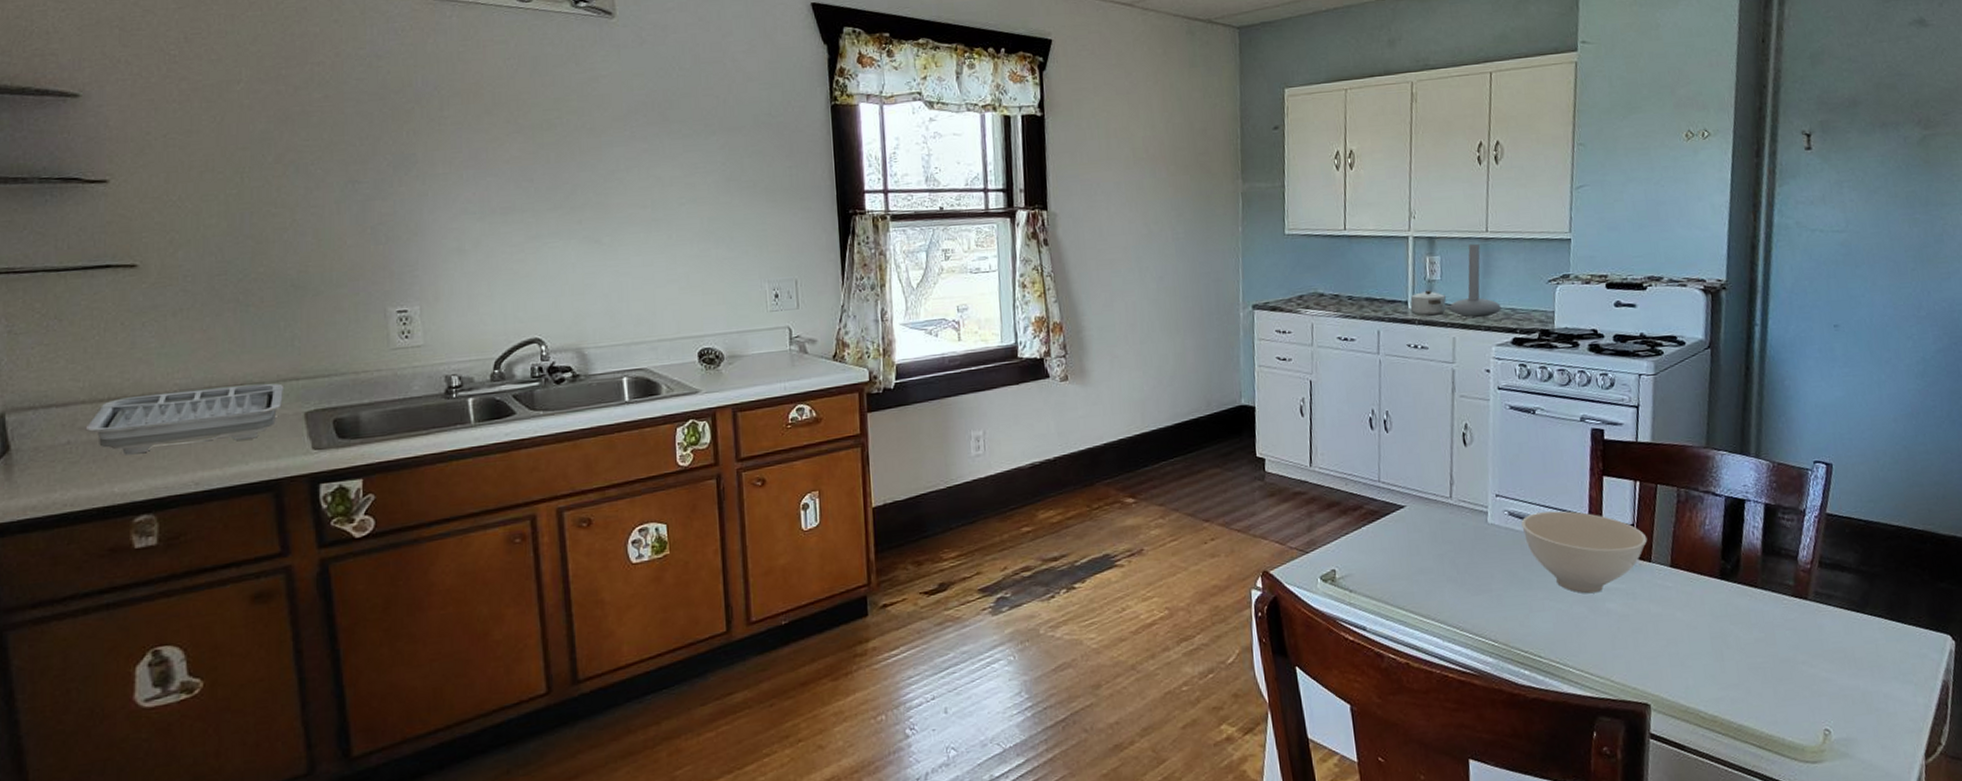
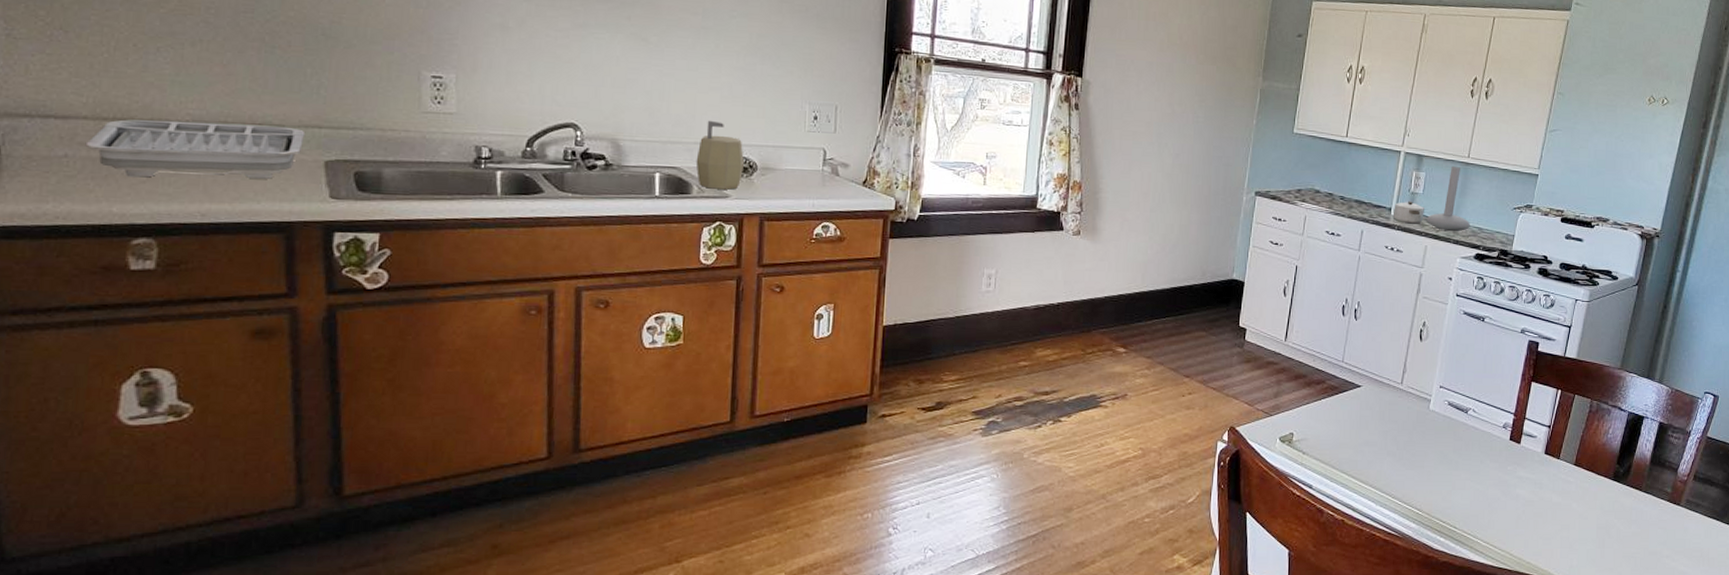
soap dispenser: none [661,314,710,386] -> present [695,120,744,190]
bowl: present [1521,510,1648,594] -> none [1457,406,1560,480]

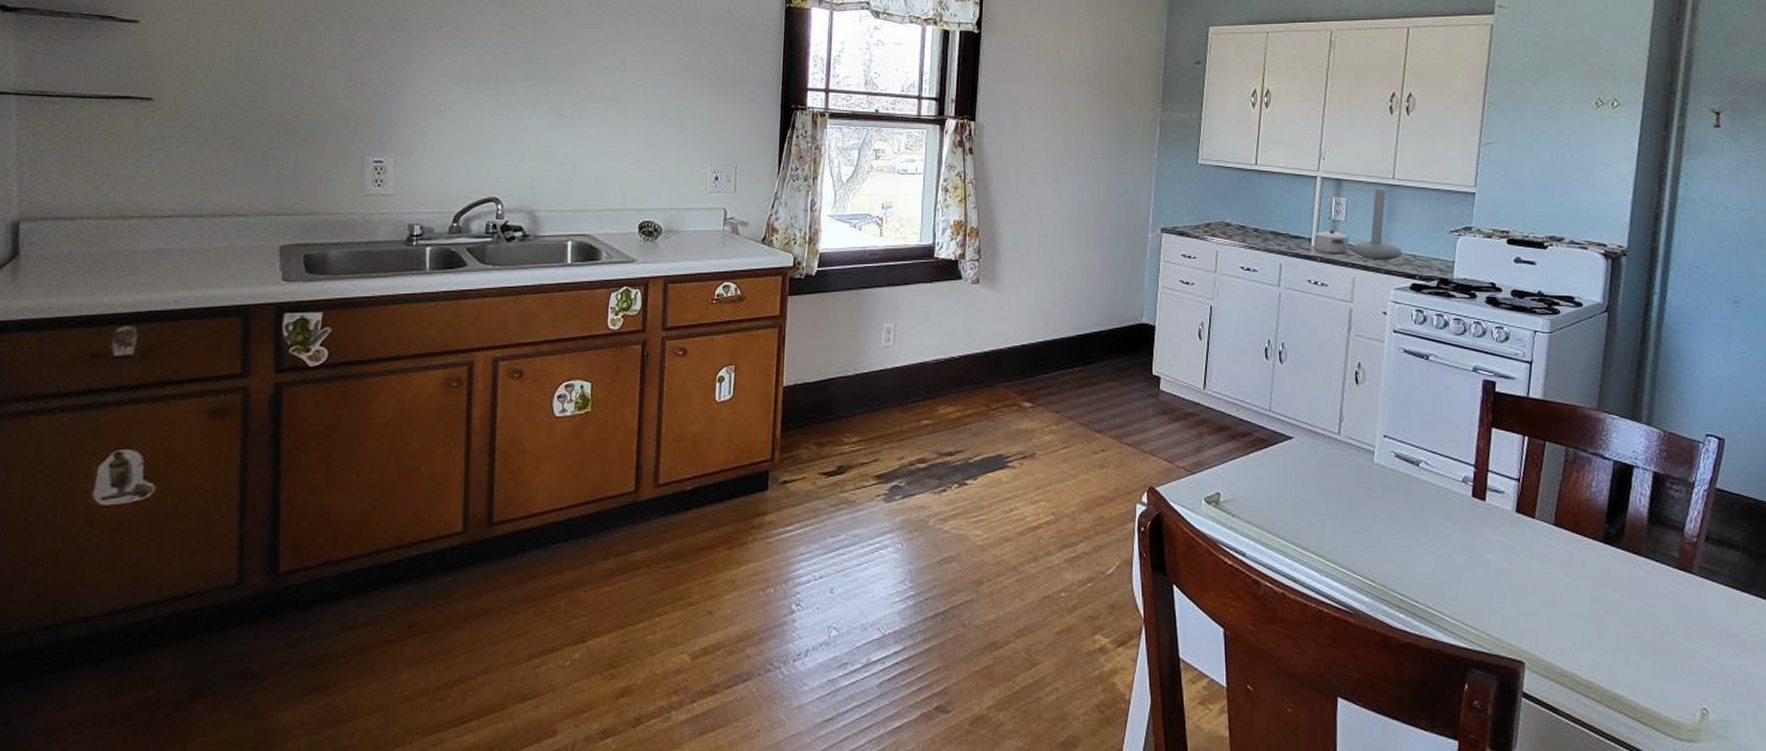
dish rack: present [85,119,306,179] -> none [86,216,265,270]
soap dispenser: present [695,120,744,190] -> none [605,186,650,254]

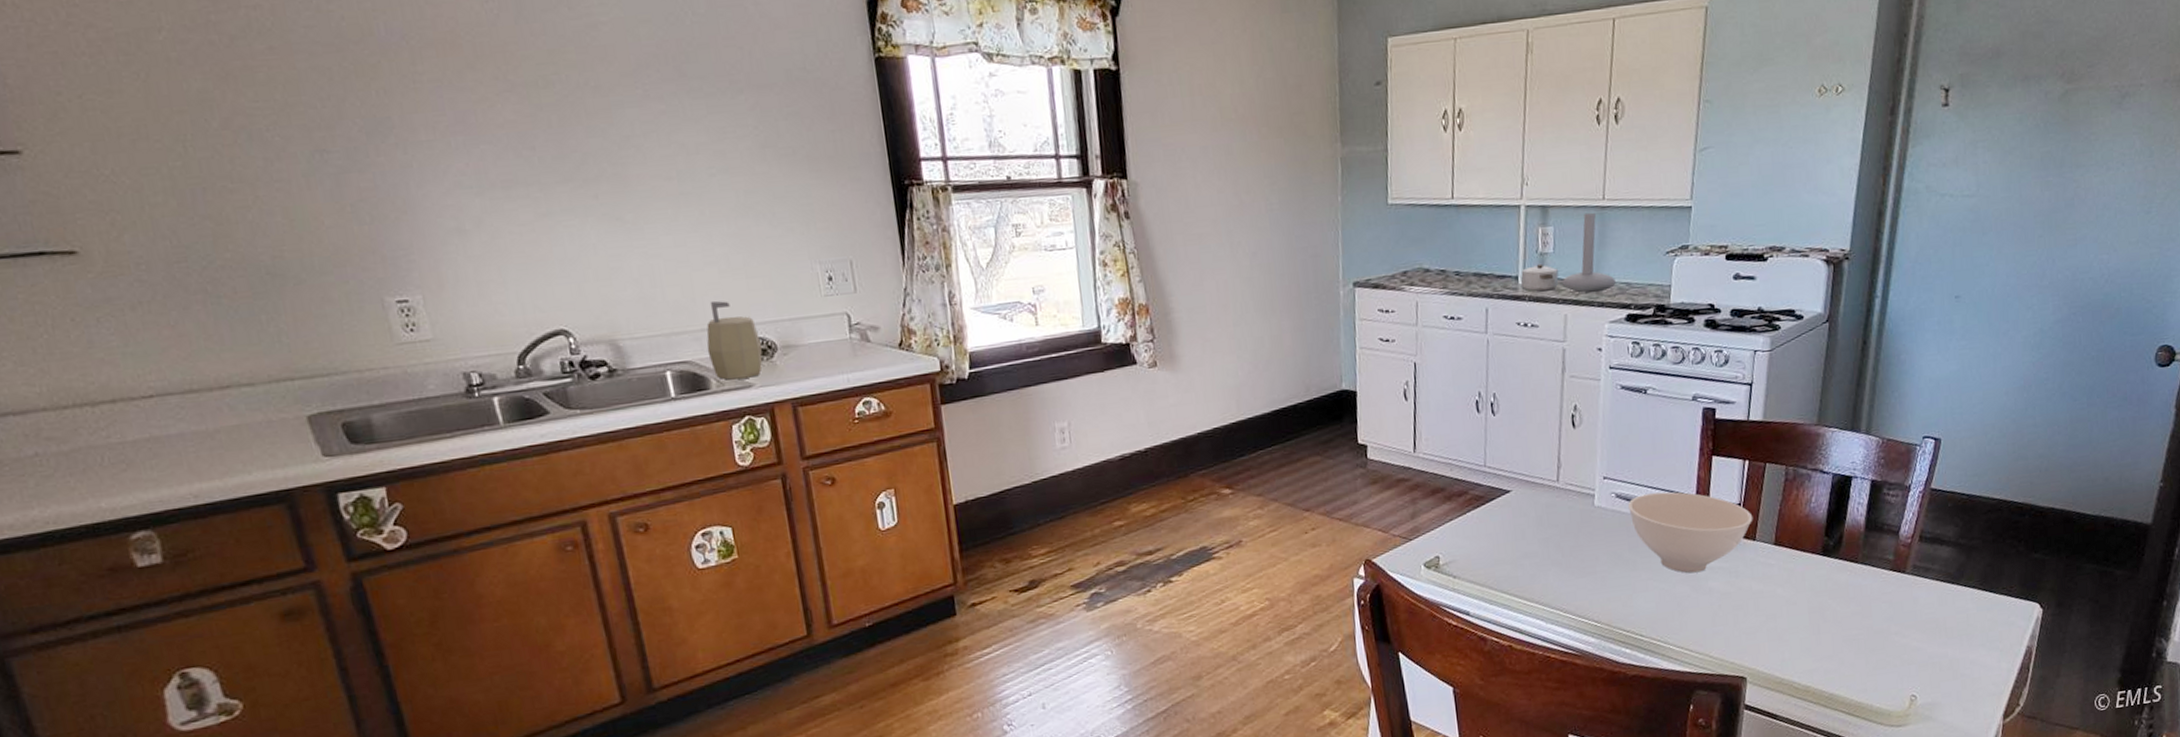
soap dispenser: none [605,186,650,254] -> present [706,300,763,380]
bowl: none [1407,457,1533,544] -> present [1628,491,1753,574]

